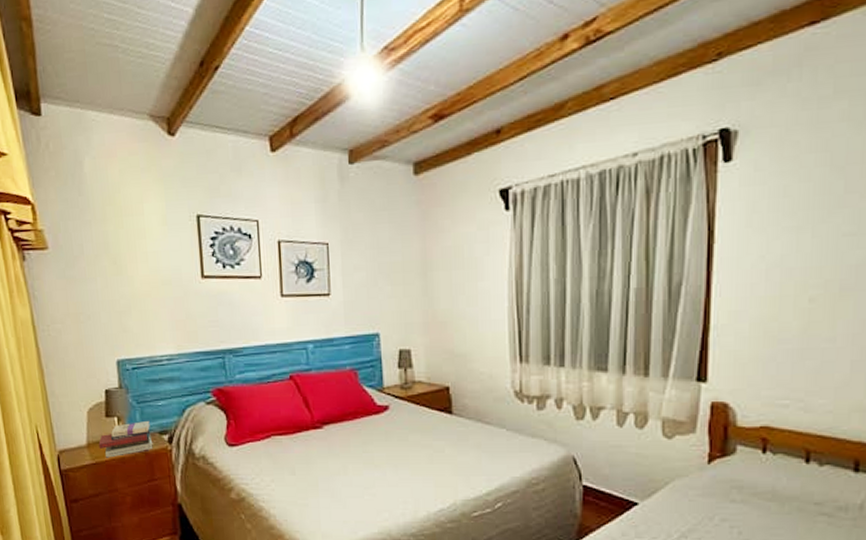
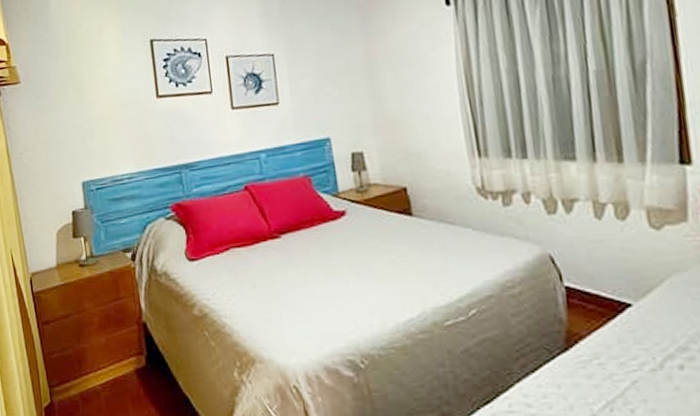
books: present [98,420,153,458] -> none [67,239,118,278]

